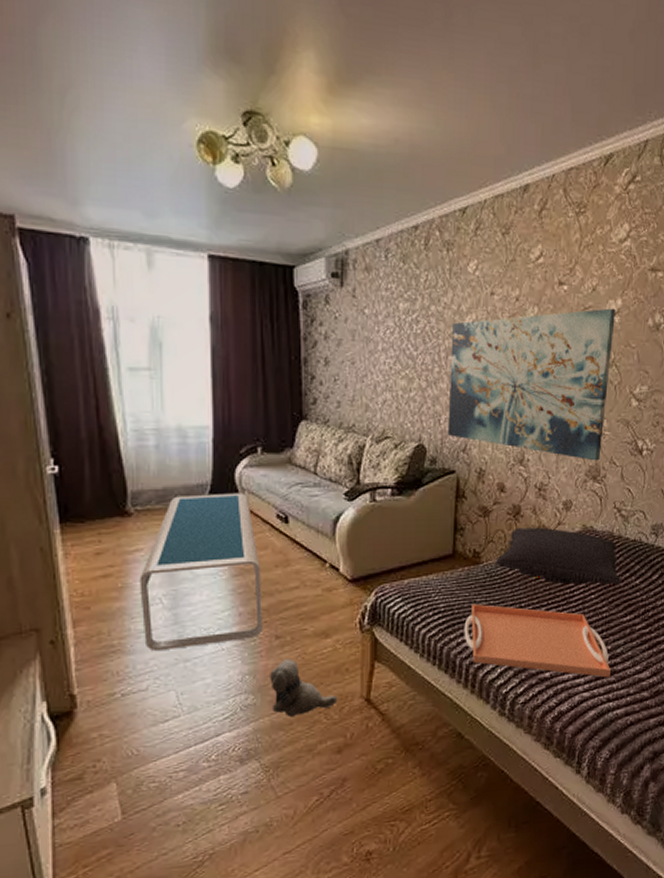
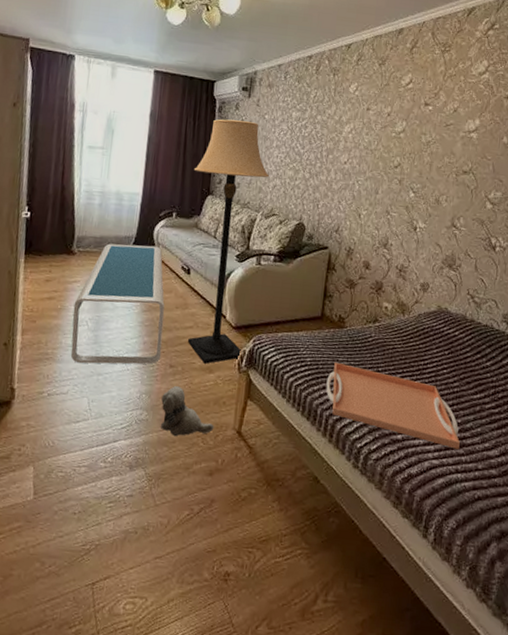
lamp: none [279,318,376,628] -> present [188,119,269,364]
wall art: present [447,308,616,461] -> none [323,126,474,252]
pillow: present [495,527,621,586] -> none [357,301,473,364]

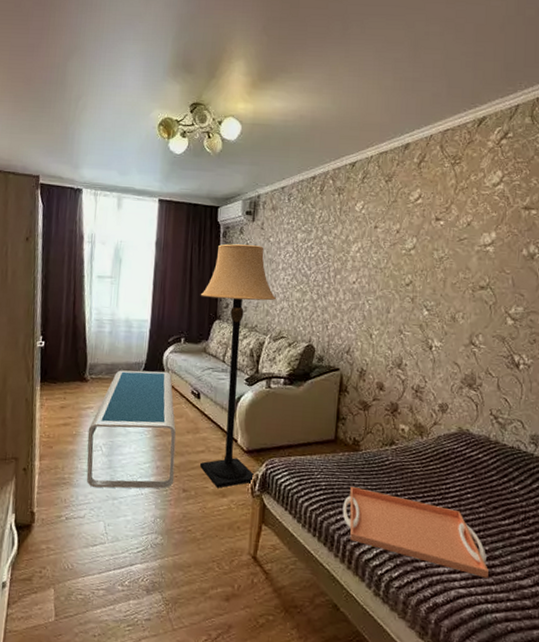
plush toy: present [161,386,214,437] -> none [176,510,229,561]

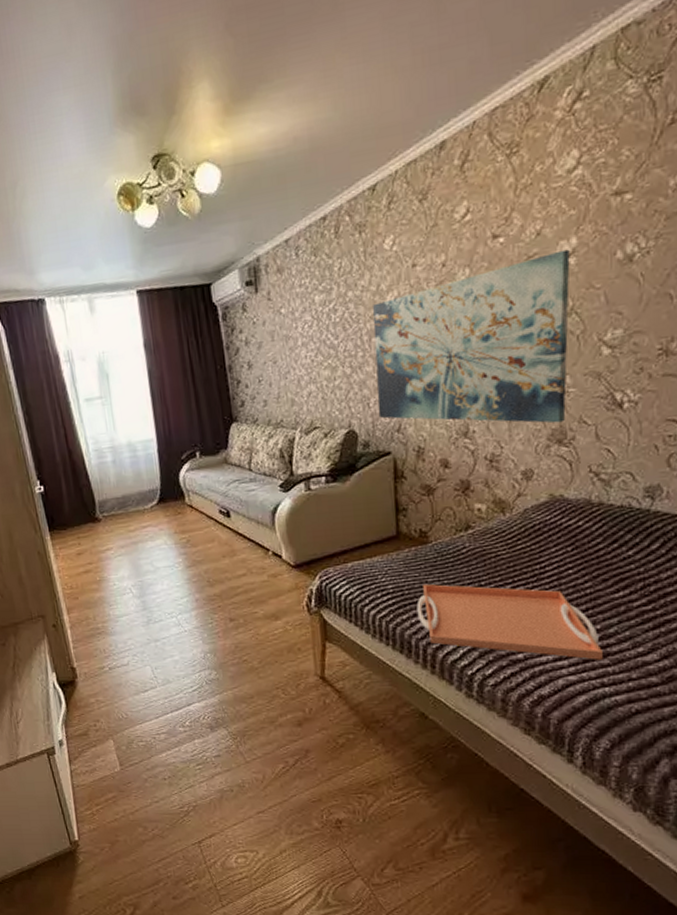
coffee table: present [86,370,176,489] -> none [112,493,217,633]
lamp: present [200,244,276,488] -> none [209,321,310,611]
wall art: none [333,240,490,371] -> present [373,249,570,423]

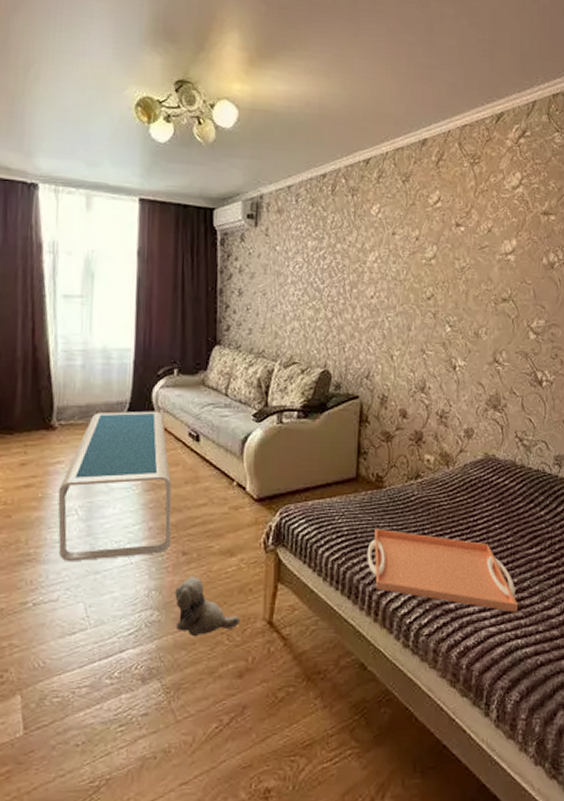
coffee table: none [112,493,217,633] -> present [58,411,172,562]
plush toy: none [228,640,294,692] -> present [175,577,241,637]
wall art: present [373,249,570,423] -> none [351,247,511,391]

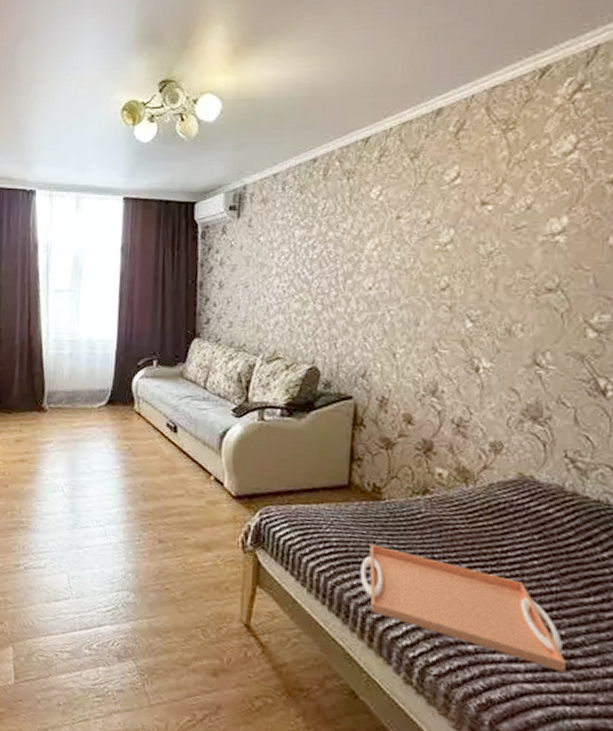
coffee table: present [58,411,172,562] -> none [46,398,149,539]
plush toy: present [175,577,241,637] -> none [151,565,216,626]

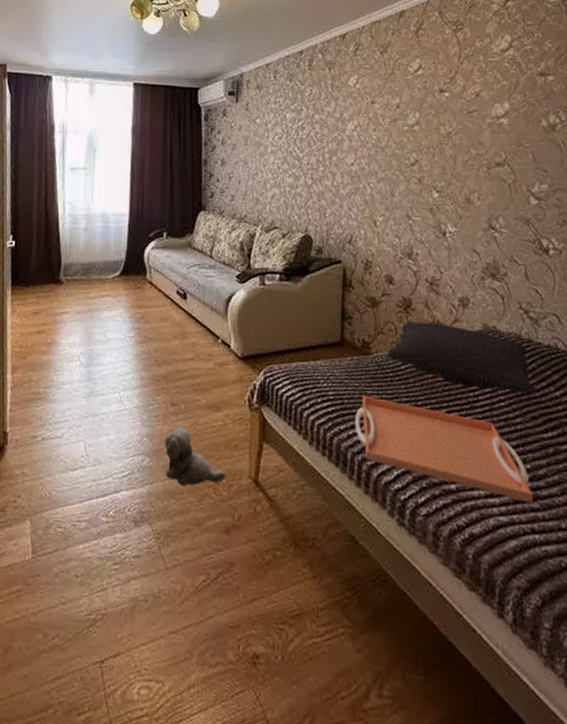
plush toy: none [151,565,216,626] -> present [165,427,227,487]
pillow: none [400,465,579,555] -> present [386,321,536,395]

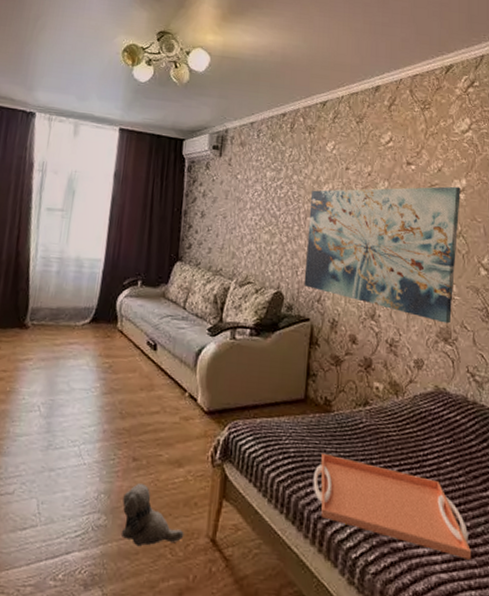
wall art: none [333,111,504,259] -> present [303,186,461,324]
pillow: present [386,321,536,395] -> none [346,380,478,455]

